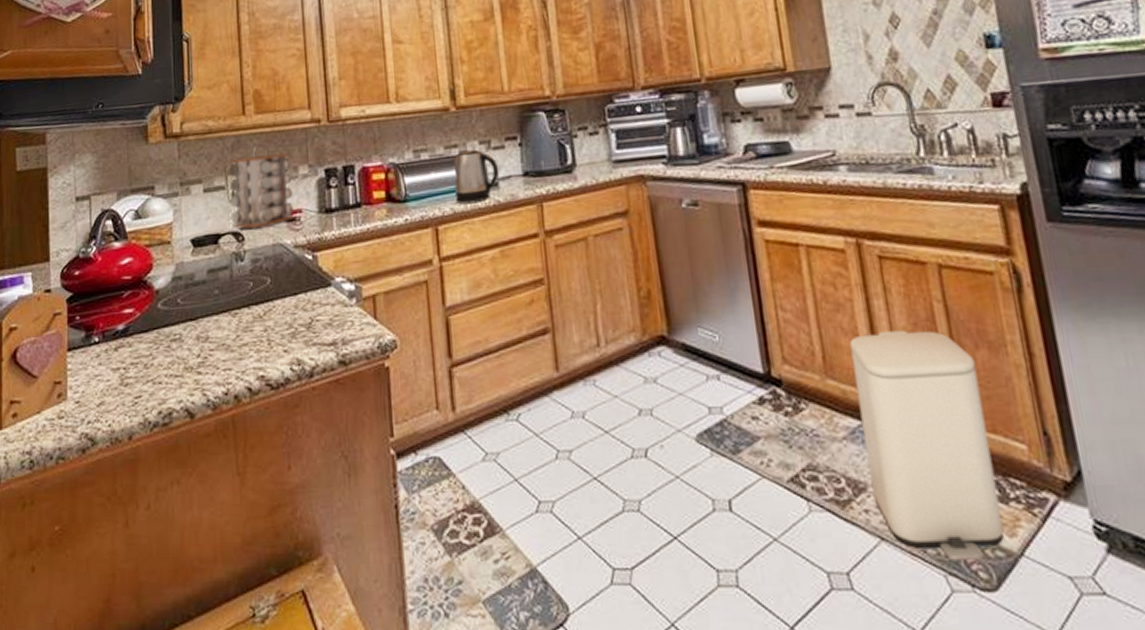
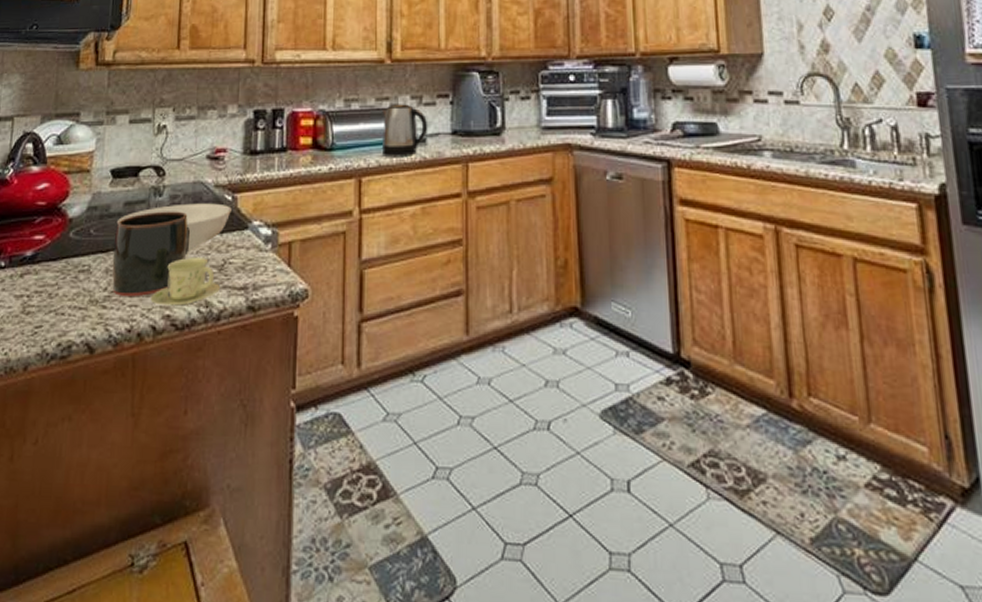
mug: none [201,274,276,362] -> present [112,211,191,297]
bowl: none [202,263,313,313] -> present [116,203,232,252]
spice rack: present [229,144,294,230] -> none [154,80,221,165]
cup and saucer: none [243,317,310,367] -> present [150,258,220,306]
pedal bin: present [849,330,1004,562] -> none [761,321,900,563]

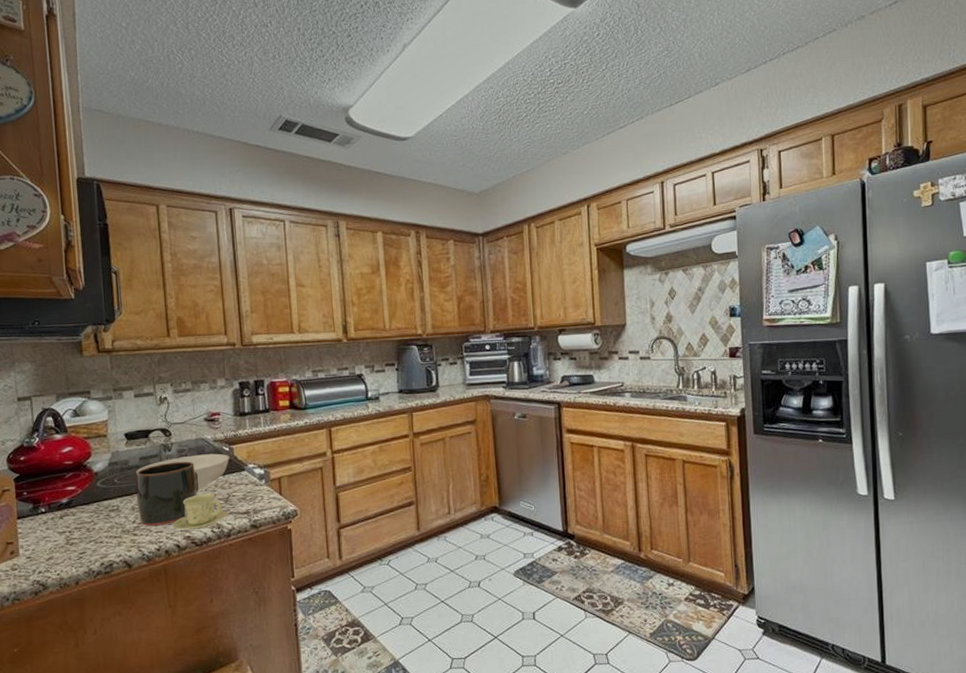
kettle: present [381,104,428,157] -> none [343,372,380,412]

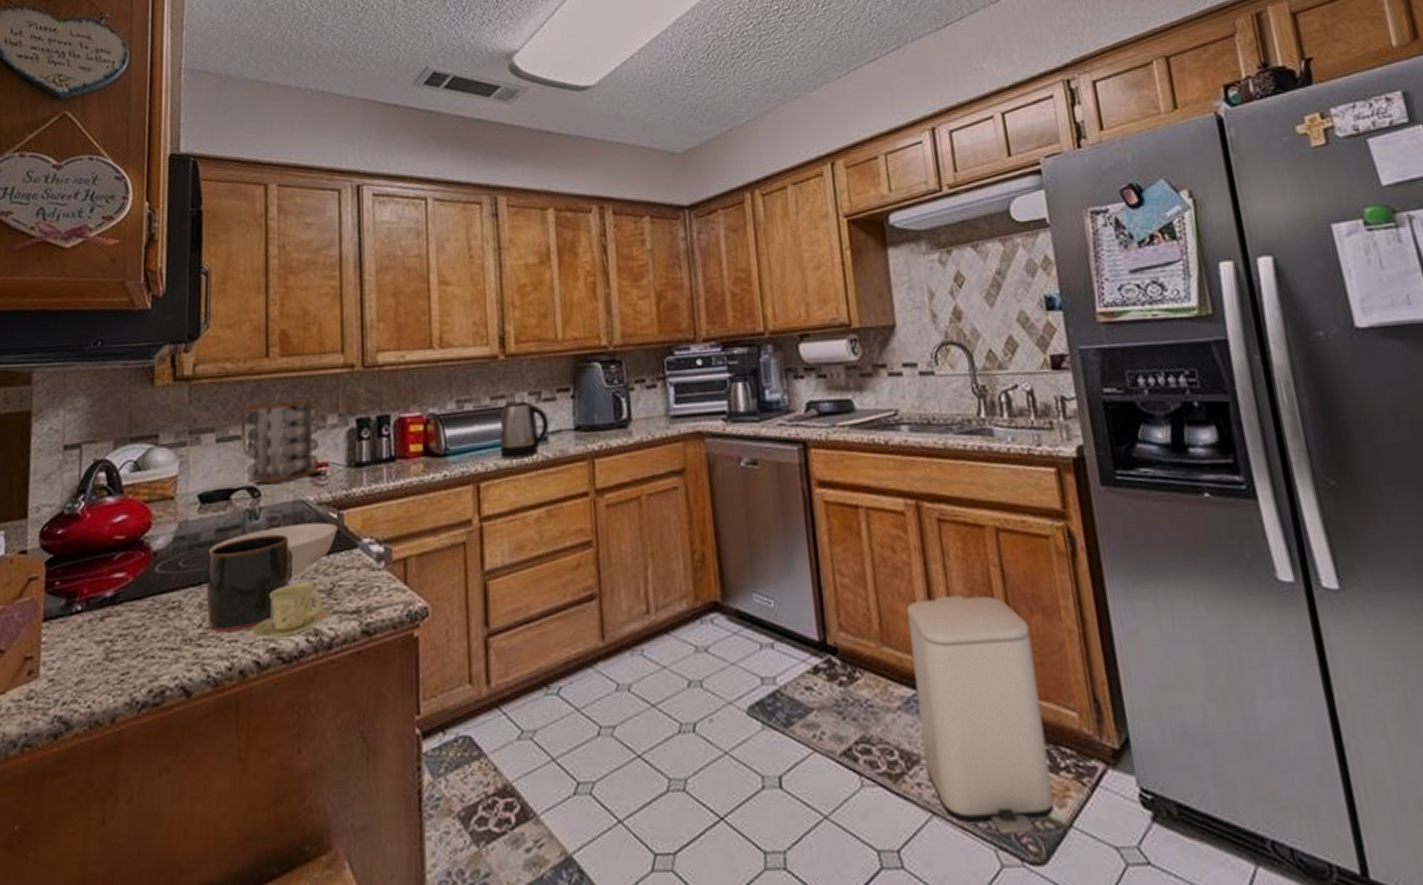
spice rack: none [157,361,213,427] -> present [246,390,319,485]
kettle: none [343,372,380,412] -> present [497,401,549,459]
pedal bin: none [621,503,705,644] -> present [906,595,1054,835]

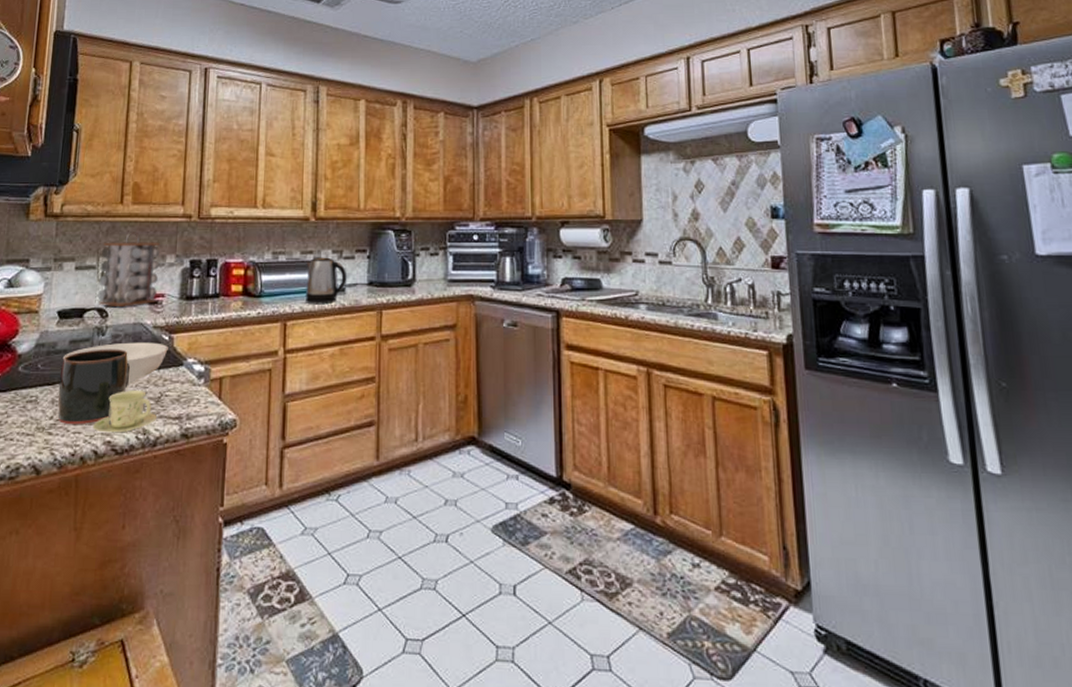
pedal bin: present [906,595,1054,835] -> none [632,450,742,653]

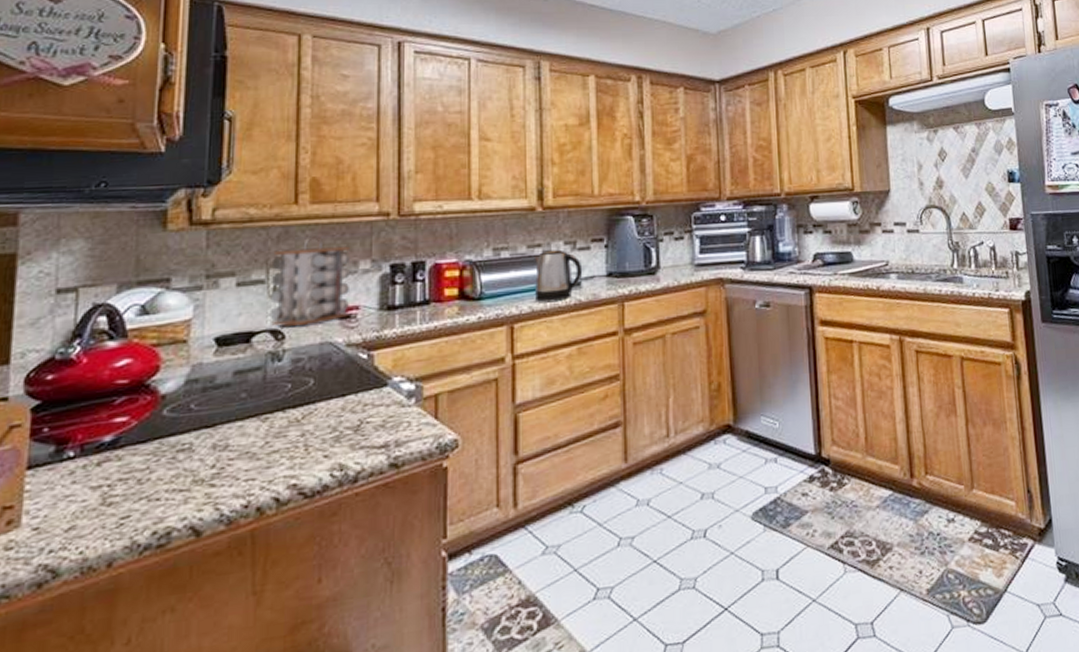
mug: present [57,349,131,425] -> none [221,375,319,472]
bowl: present [62,342,168,385] -> none [224,362,367,416]
cup and saucer: present [93,391,157,433] -> none [271,420,356,476]

